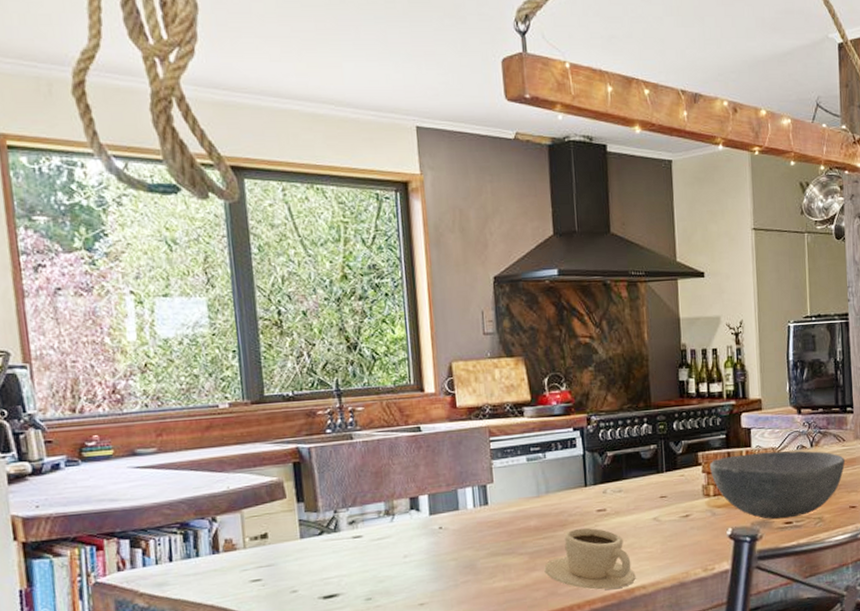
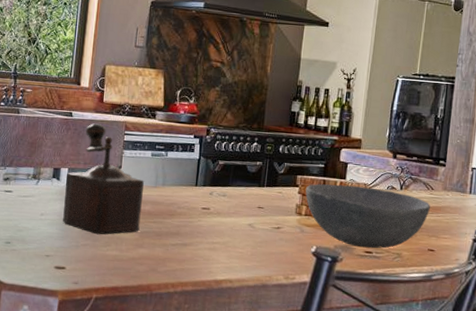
pepper mill: none [427,434,528,567] -> present [63,123,144,235]
cup: present [544,528,636,590] -> none [150,219,226,278]

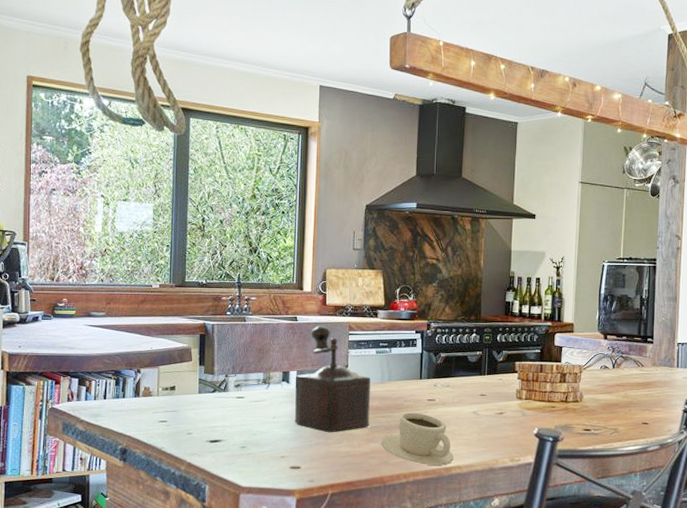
cup: none [150,219,226,278] -> present [380,412,454,465]
bowl: present [305,183,431,249] -> none [524,368,642,426]

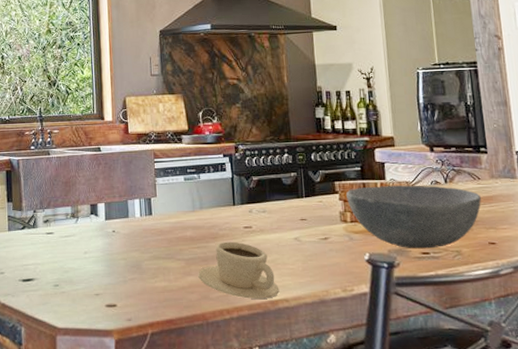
pepper mill: present [295,326,370,433] -> none [104,155,185,267]
bowl: none [524,368,642,426] -> present [346,185,482,249]

